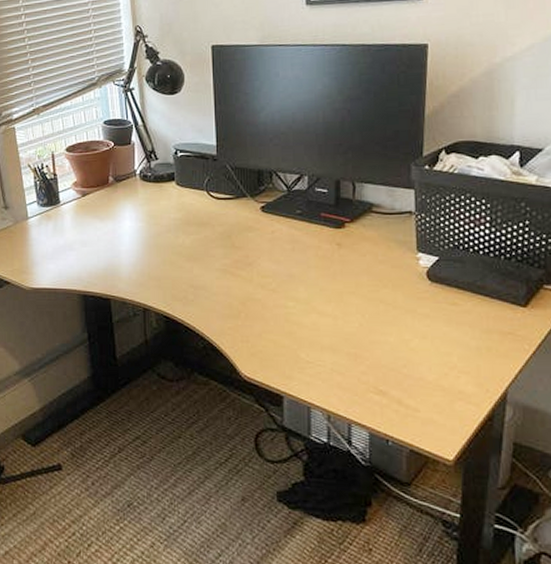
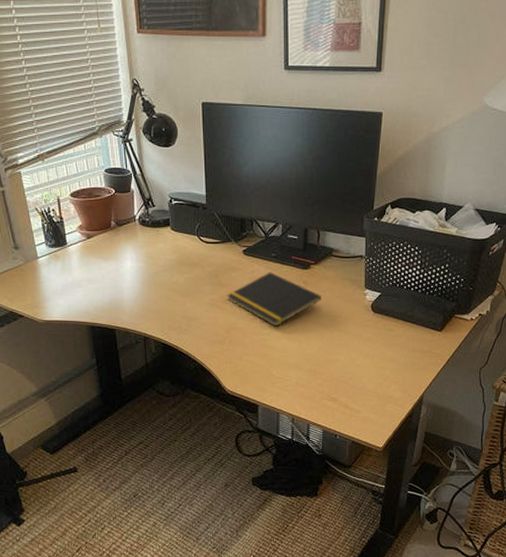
notepad: none [242,232,360,298] -> present [227,272,321,327]

